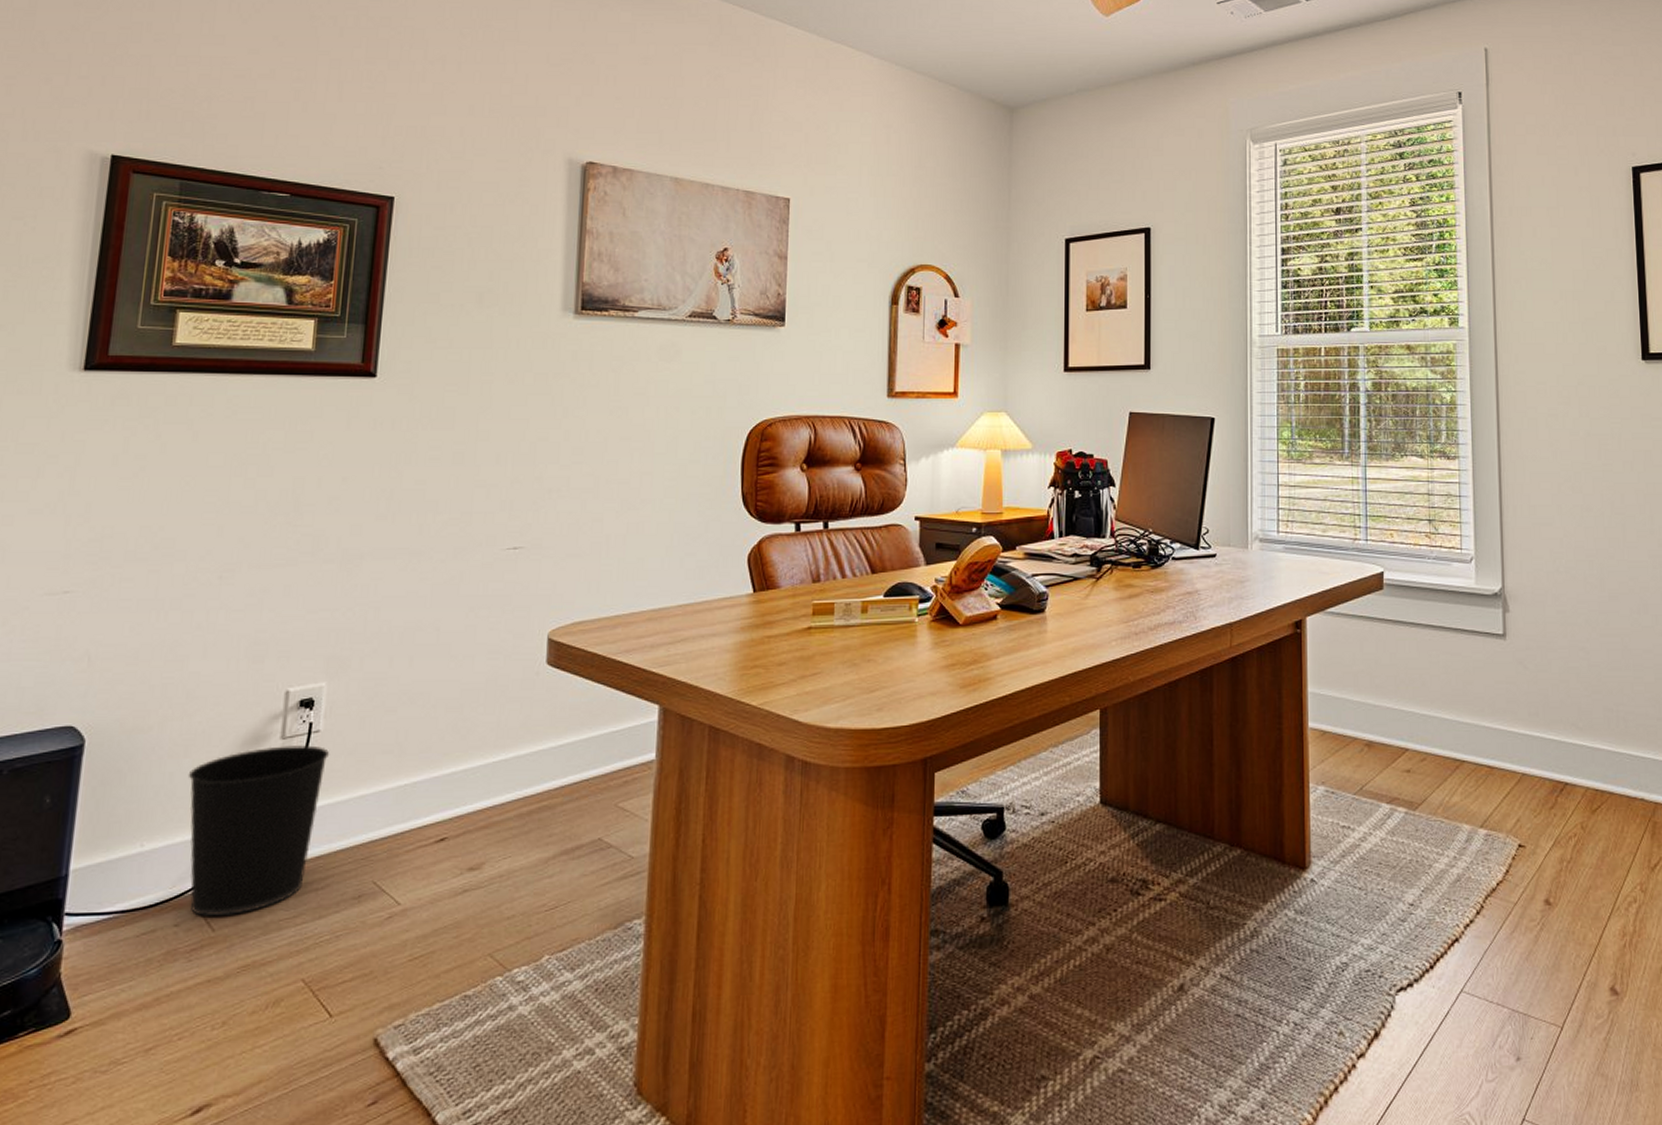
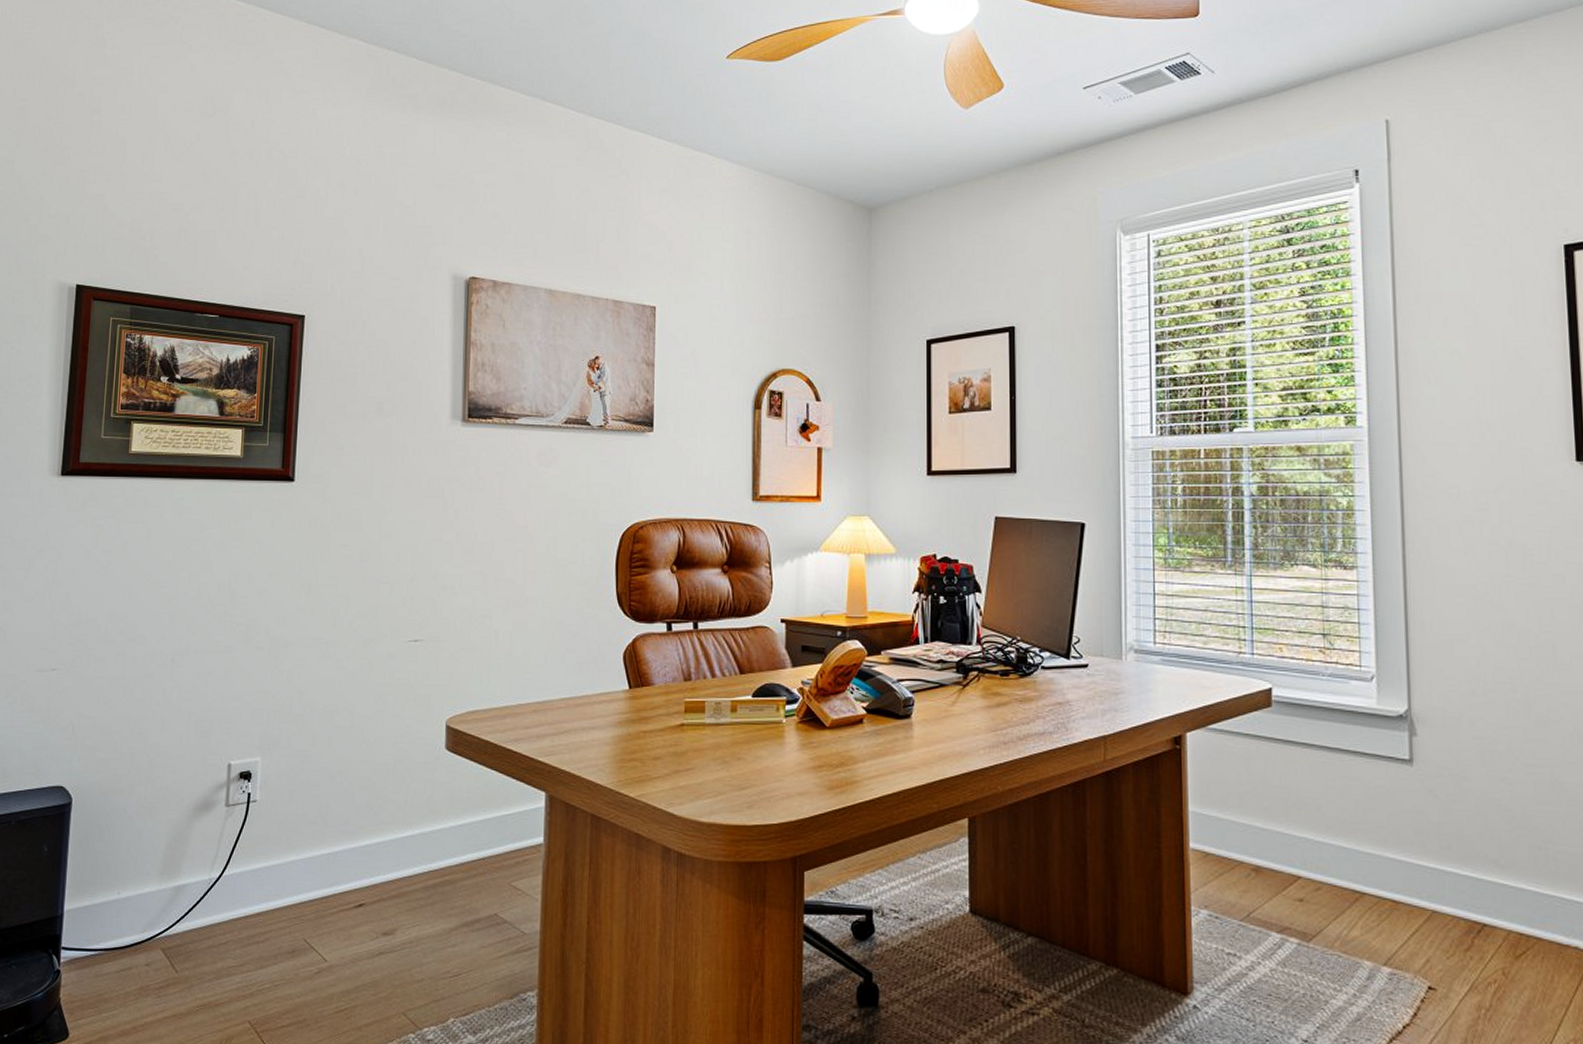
wastebasket: present [187,745,330,916] -> none [152,812,266,960]

